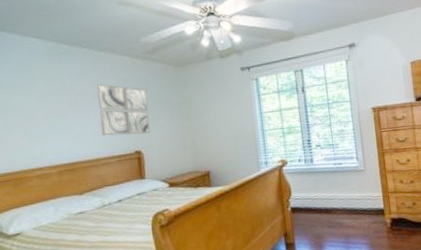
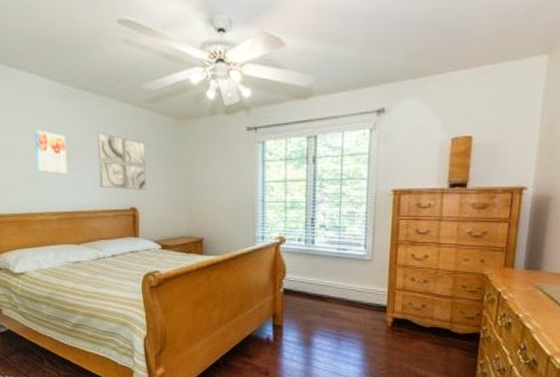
wall art: none [29,87,67,128] -> present [34,130,68,174]

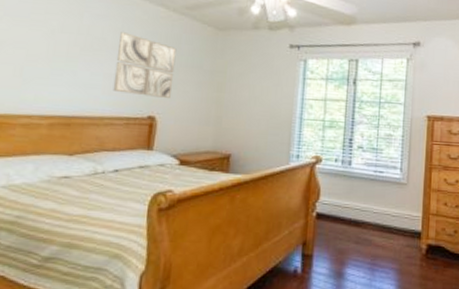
wall art: present [34,130,68,174] -> none [32,21,79,73]

